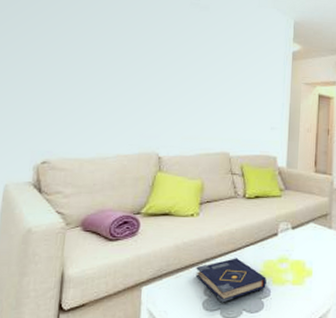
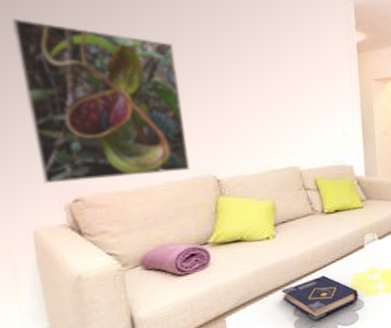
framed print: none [22,18,146,147] -> present [12,19,190,184]

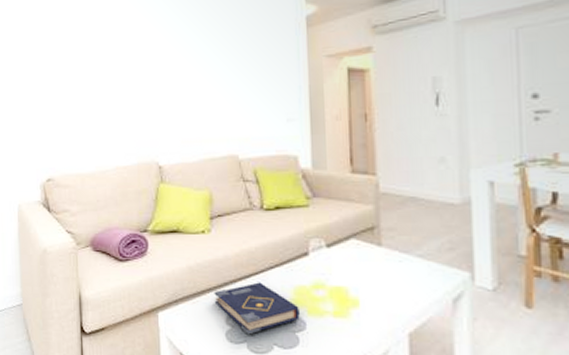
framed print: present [12,19,190,184] -> none [20,27,137,164]

